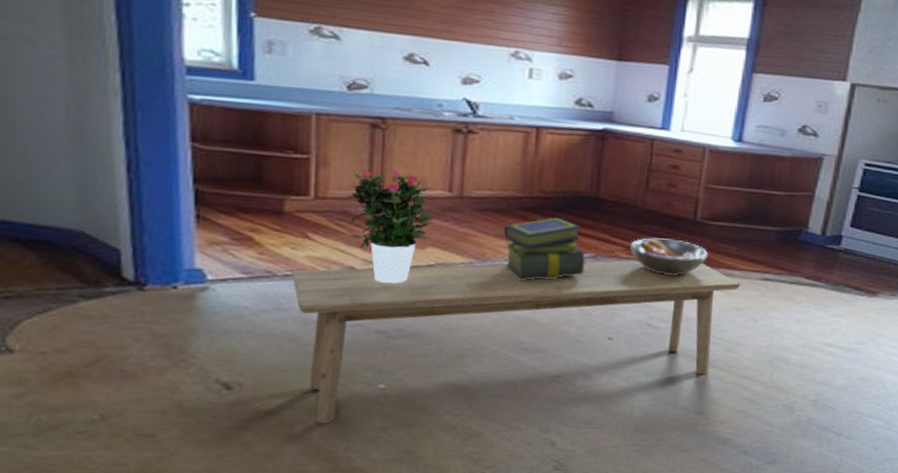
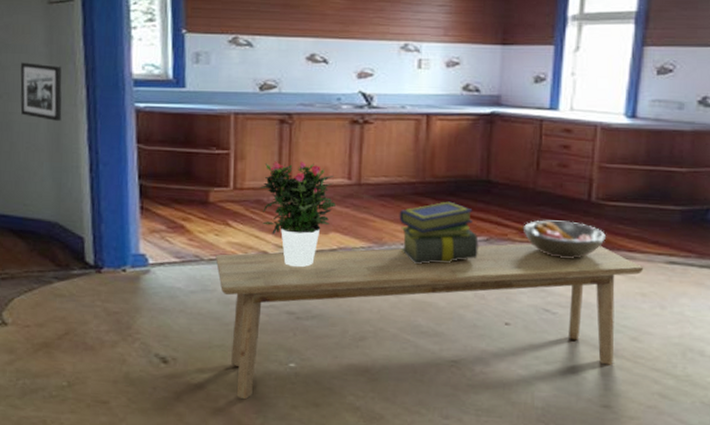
picture frame: none [25,34,87,110] -> present [20,62,62,121]

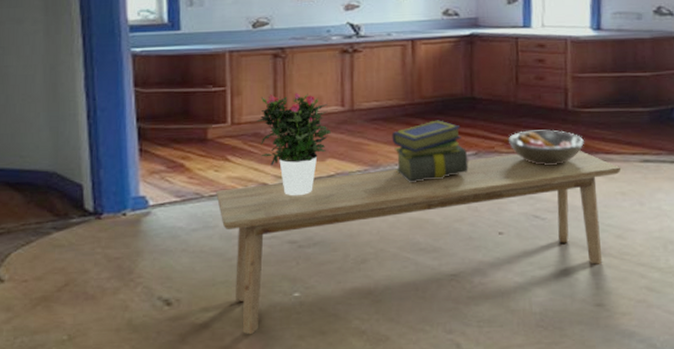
picture frame: present [20,62,62,121] -> none [16,16,58,71]

